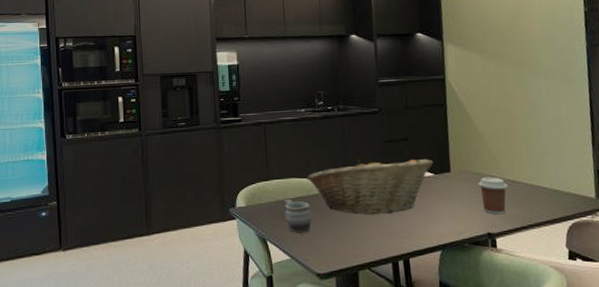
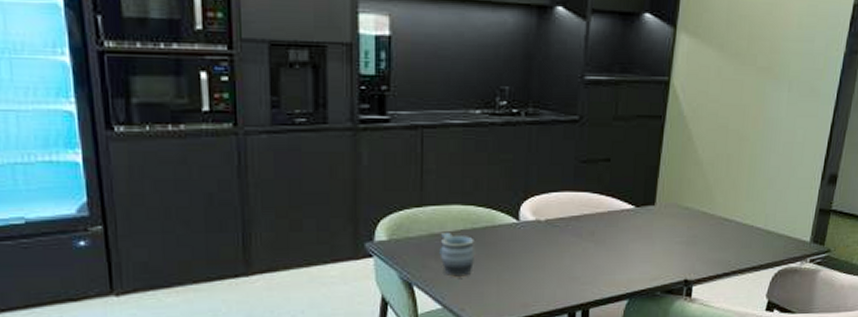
fruit basket: present [307,158,433,214] -> none [474,183,637,255]
coffee cup: present [478,177,508,215] -> none [685,213,718,259]

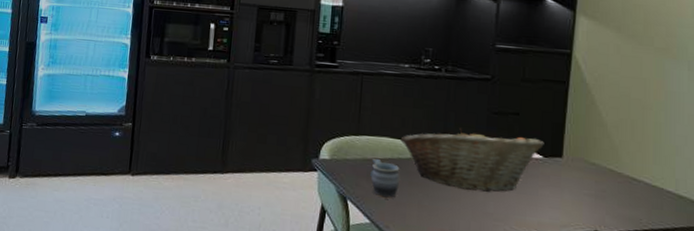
fruit basket: none [474,183,637,255] -> present [400,127,544,192]

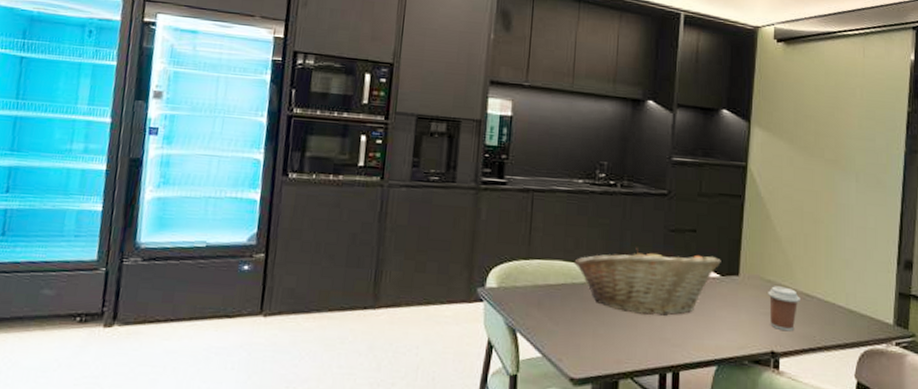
mug: present [370,159,400,198] -> none [542,285,574,328]
coffee cup: none [592,169,626,213] -> present [768,286,800,332]

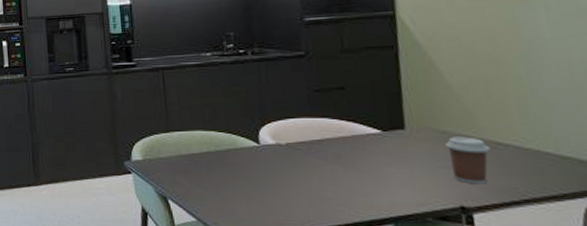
fruit basket: present [574,247,721,316] -> none [214,111,380,176]

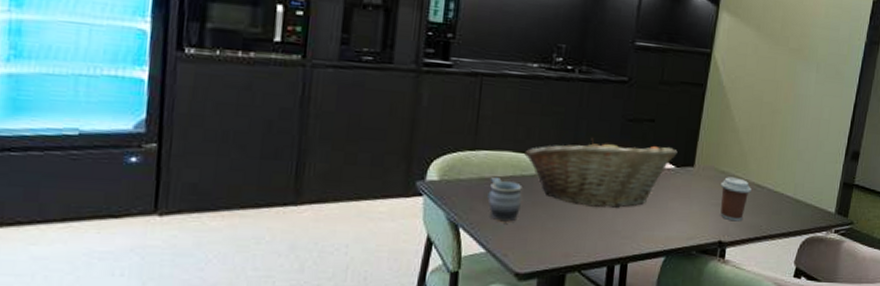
mug: none [188,154,221,193] -> present [488,177,522,222]
fruit basket: none [214,111,380,176] -> present [524,137,678,208]

